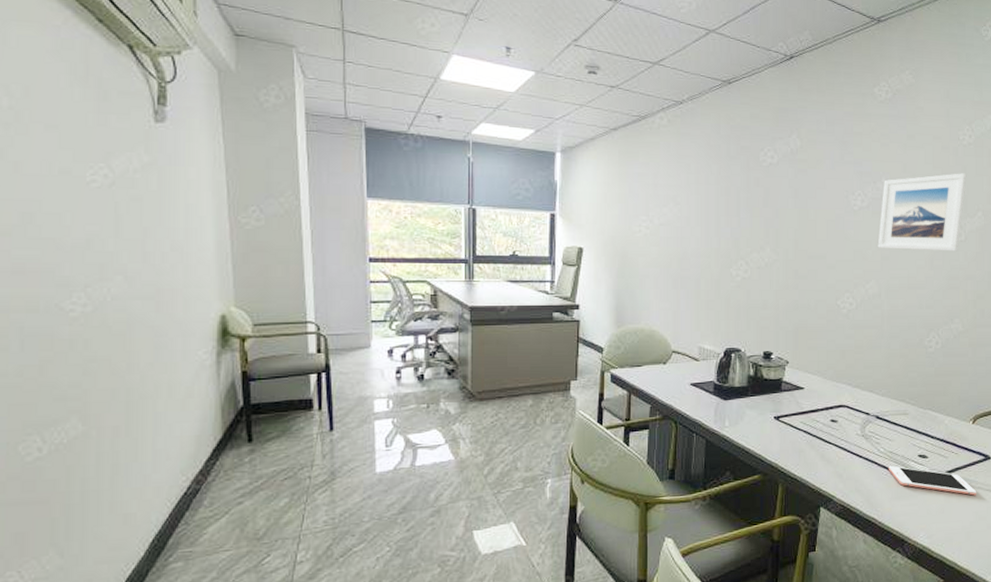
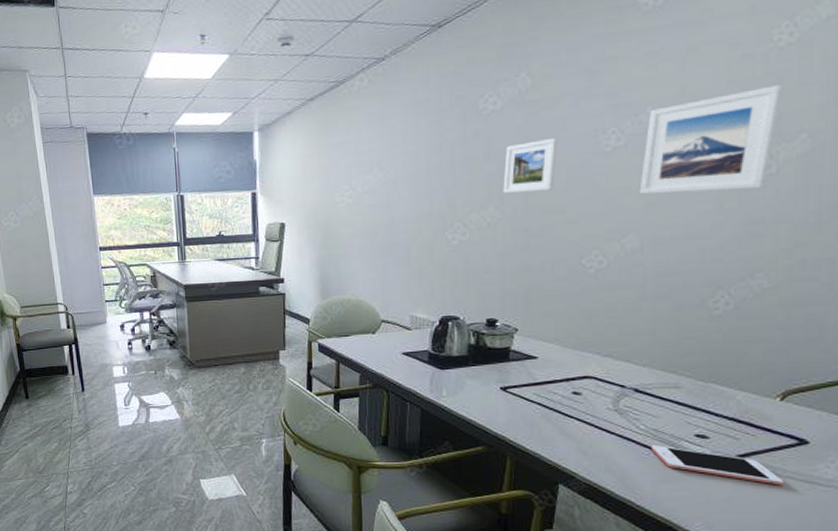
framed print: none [778,193,820,238] -> present [503,137,558,193]

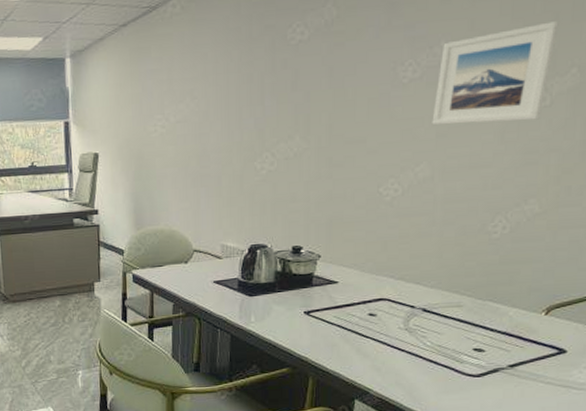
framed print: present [503,137,558,193] -> none [309,68,361,124]
cell phone: present [650,444,785,486] -> none [435,359,546,391]

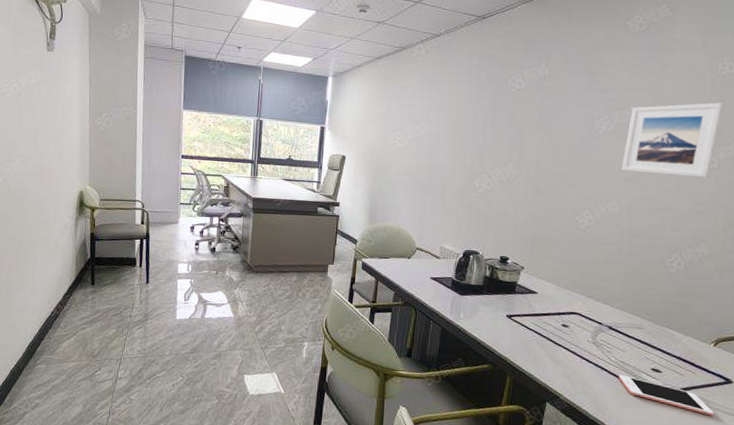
cell phone: none [435,359,546,391] -> present [618,374,715,416]

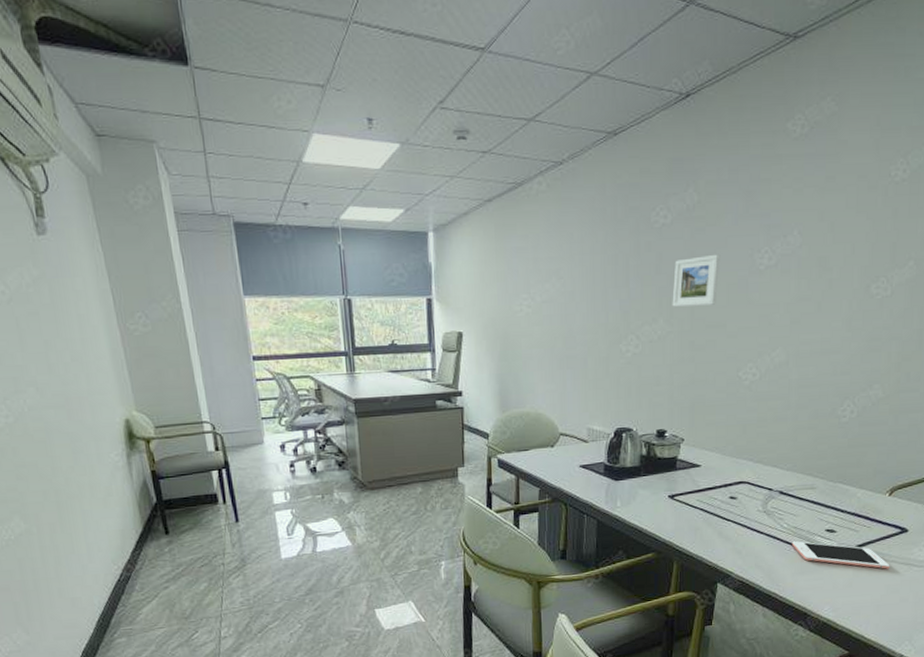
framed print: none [521,117,565,158] -> present [672,254,720,307]
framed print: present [621,102,724,178] -> none [786,216,898,312]

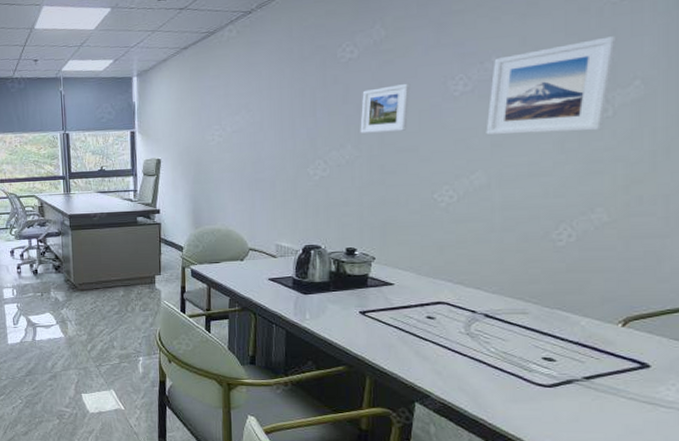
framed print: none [786,216,898,312] -> present [486,36,617,135]
cell phone: present [791,541,890,569] -> none [500,366,628,407]

